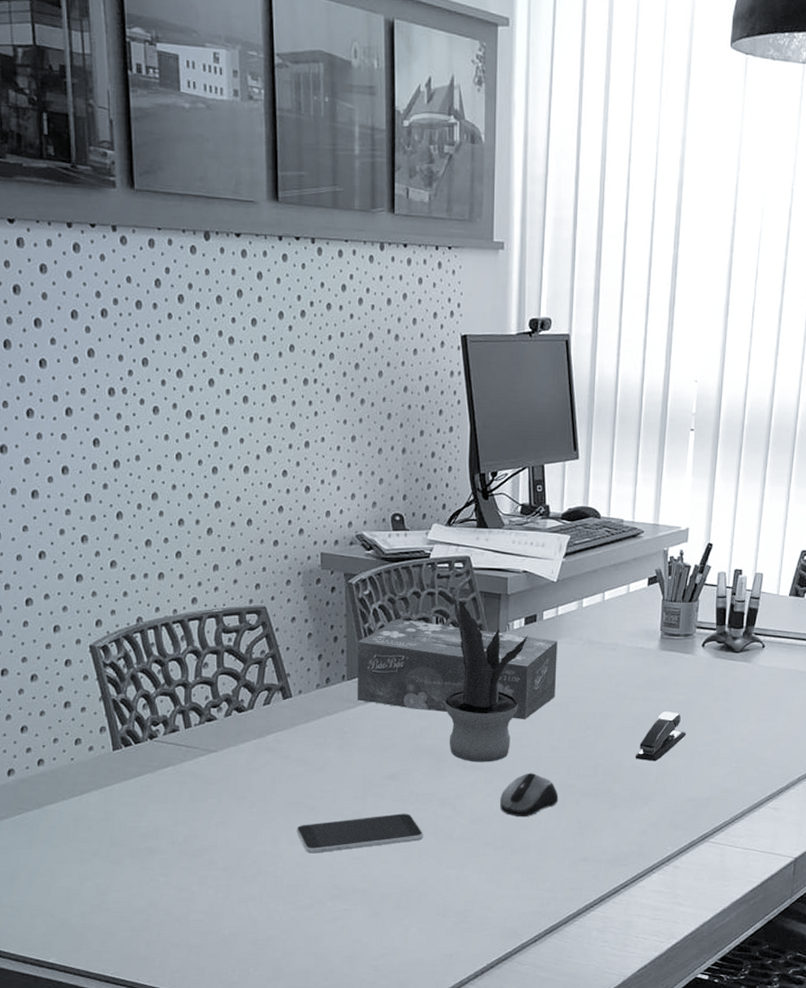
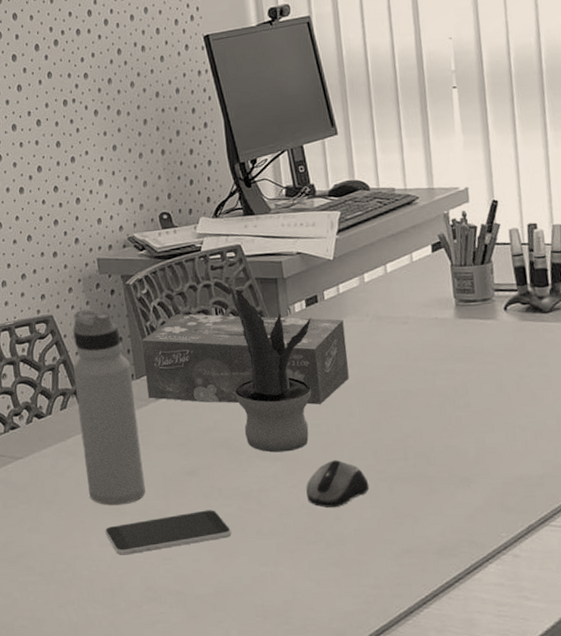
water bottle: none [282,604,343,804] -> present [73,309,146,506]
stapler: present [635,711,687,762] -> none [447,383,503,440]

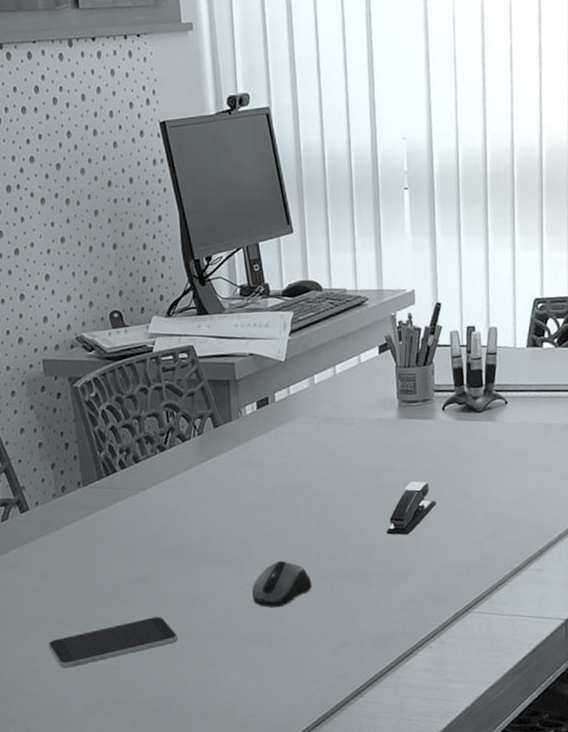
water bottle: present [73,309,146,506] -> none [15,414,91,618]
tissue box: present [141,314,349,405] -> none [88,417,297,509]
potted plant: present [228,284,312,453] -> none [179,386,262,556]
stapler: none [447,383,503,440] -> present [386,481,437,535]

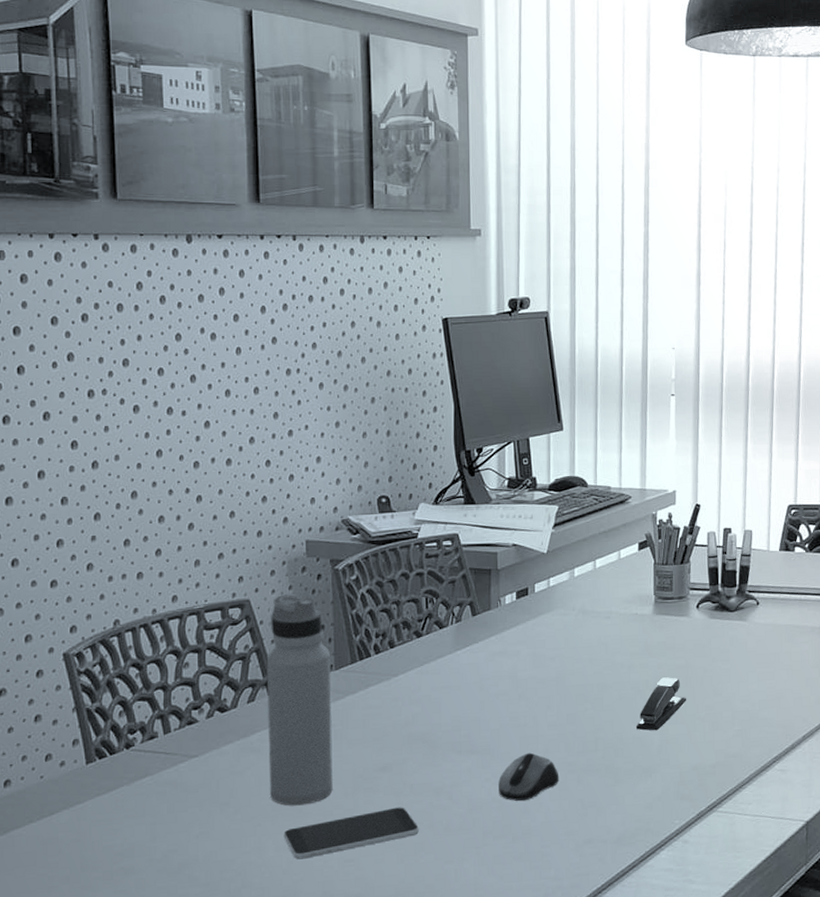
water bottle: none [15,414,91,618] -> present [266,594,333,806]

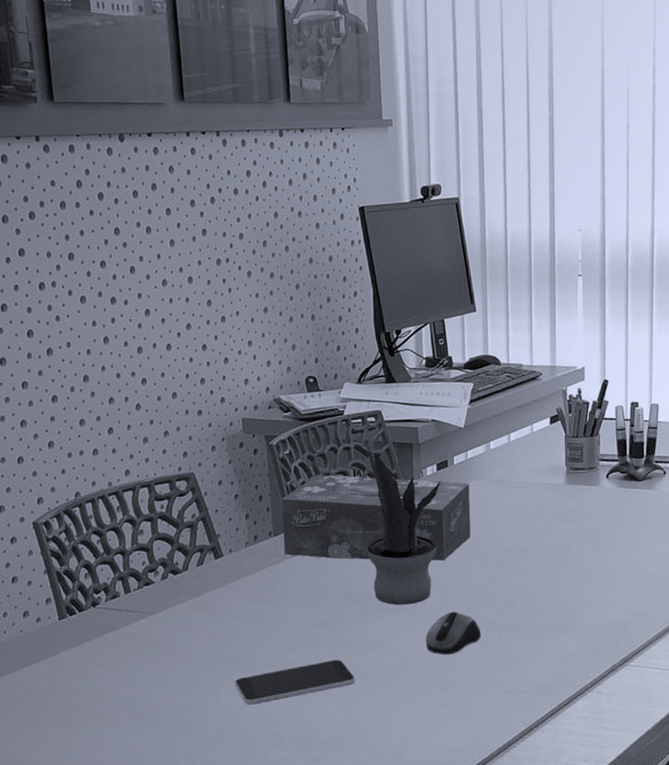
water bottle: present [266,594,333,806] -> none [212,468,277,658]
tissue box: none [344,602,552,697] -> present [281,474,471,561]
potted plant: none [437,573,521,746] -> present [366,447,441,605]
stapler: present [635,677,687,731] -> none [551,542,599,592]

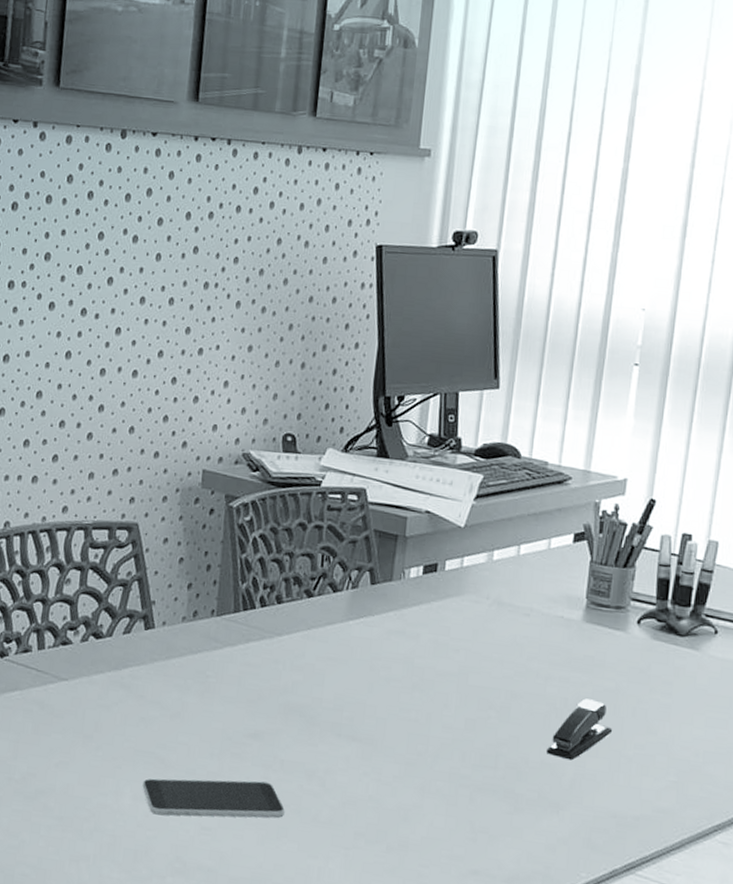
tissue box: present [281,474,471,561] -> none [226,552,460,687]
potted plant: present [366,447,441,605] -> none [322,530,427,734]
computer mouse: present [426,611,482,655] -> none [377,753,449,808]
stapler: none [551,542,599,592] -> present [546,698,613,761]

